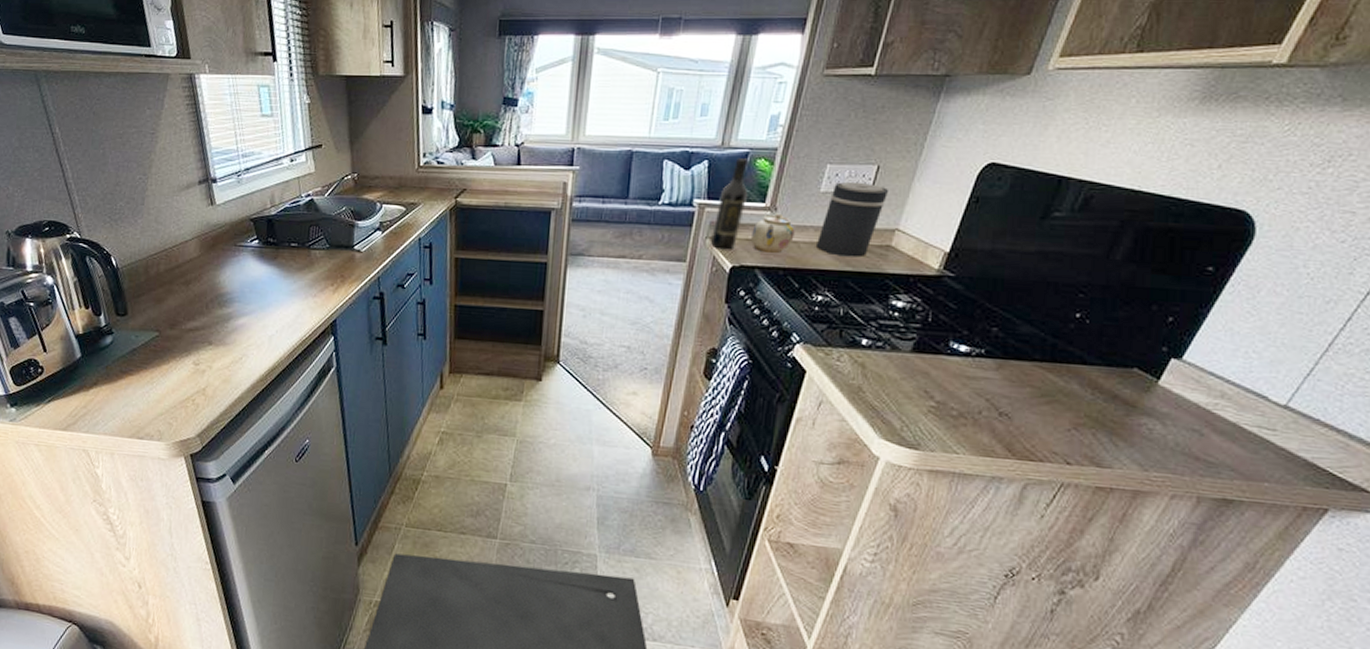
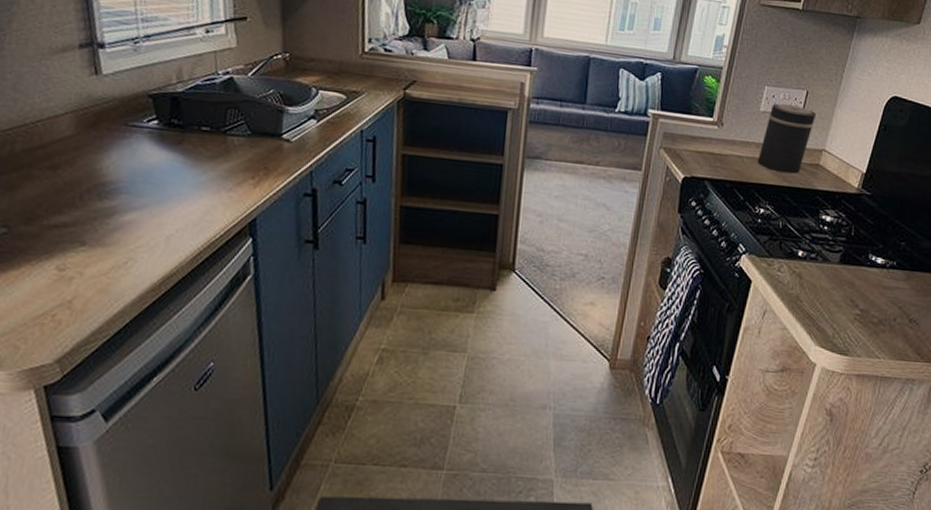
wine bottle: present [710,158,749,249] -> none [663,73,698,160]
teapot: present [751,213,795,254] -> none [701,128,739,167]

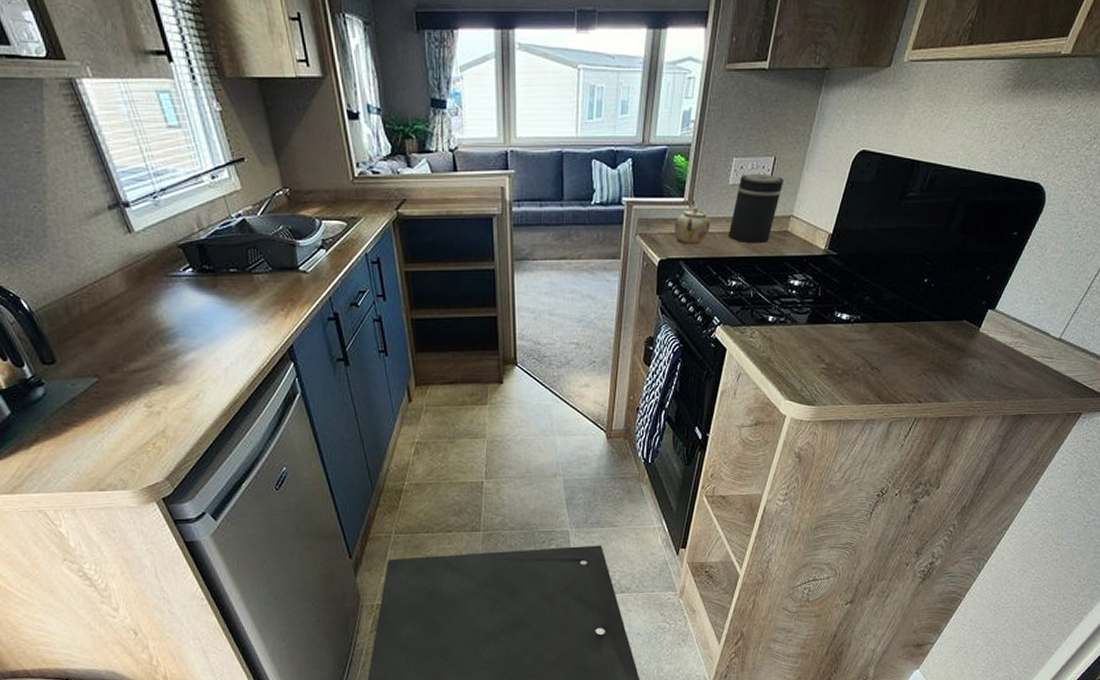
teapot: none [701,128,739,167] -> present [675,207,710,246]

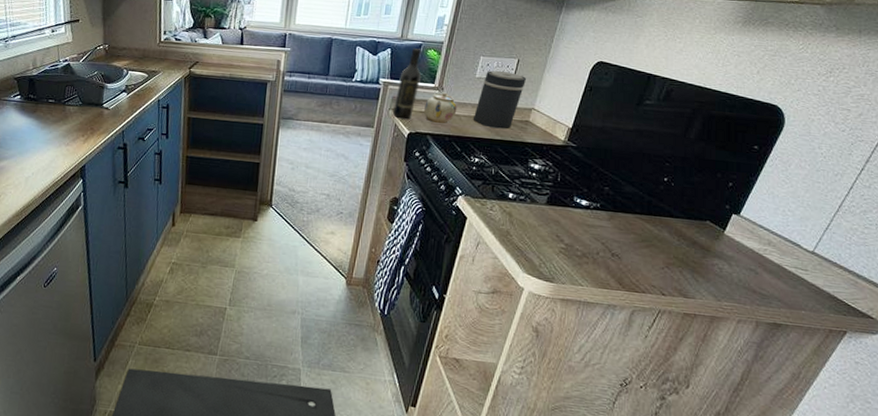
wine bottle: none [639,155,669,243] -> present [392,48,422,119]

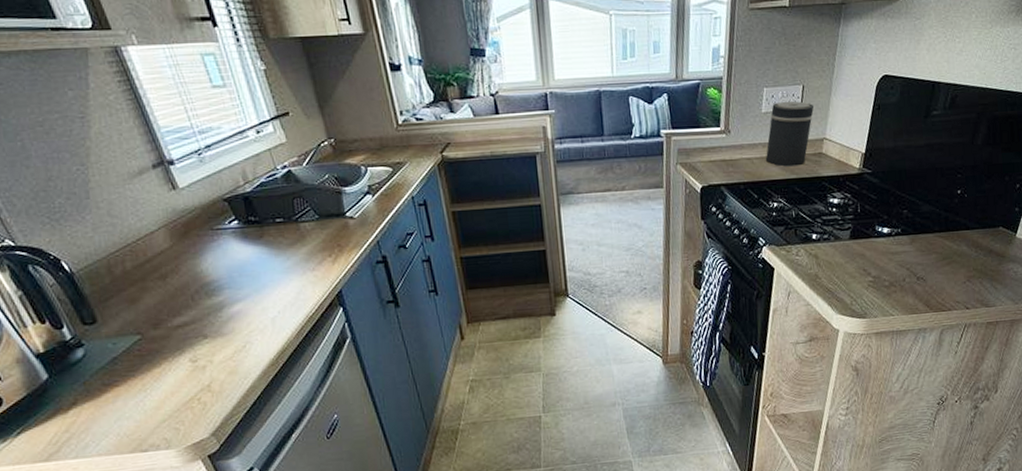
wine bottle: present [392,48,422,119] -> none [680,89,705,172]
teapot: present [424,92,457,124] -> none [713,135,748,172]

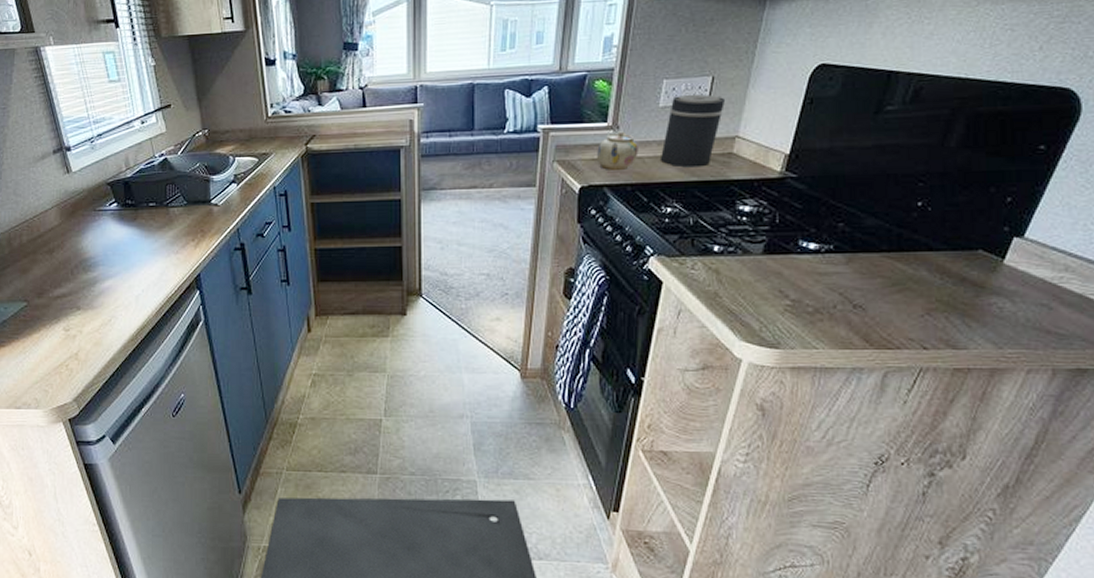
teapot: none [713,135,748,172] -> present [597,131,638,172]

